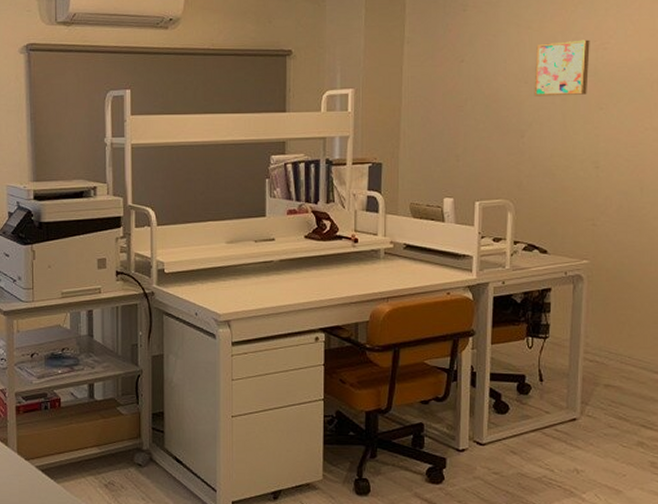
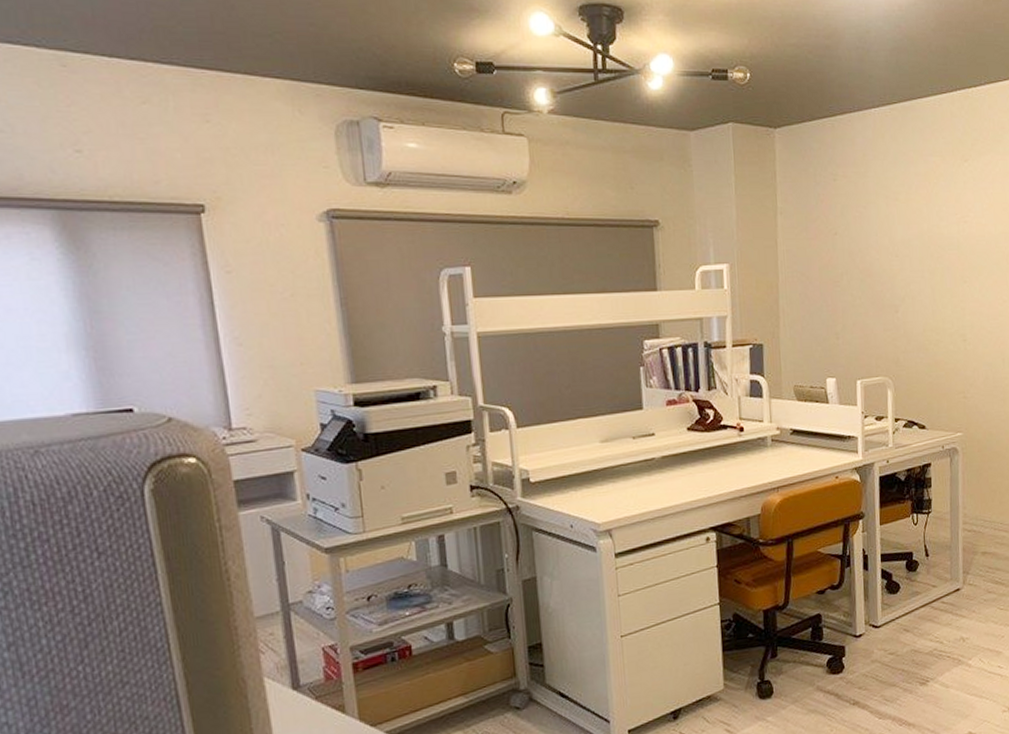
wall art: present [534,39,590,97] -> none [904,212,953,271]

